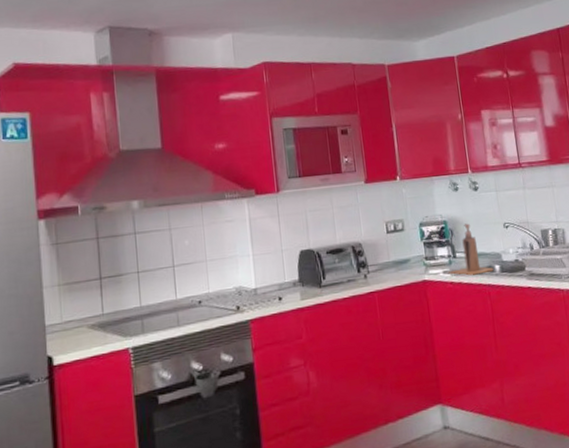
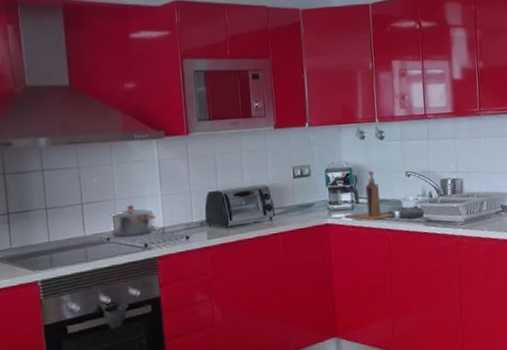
cooking pot: none [201,267,248,301] -> present [110,206,156,238]

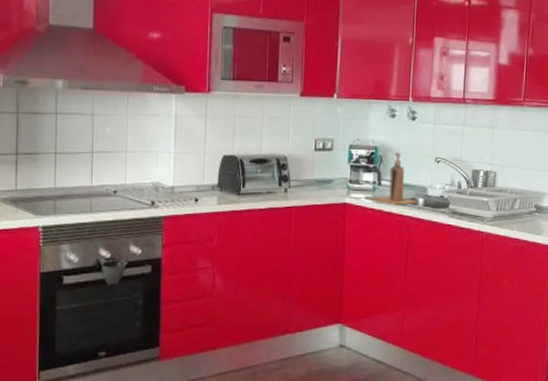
cooking pot: present [110,206,156,238] -> none [119,160,167,194]

